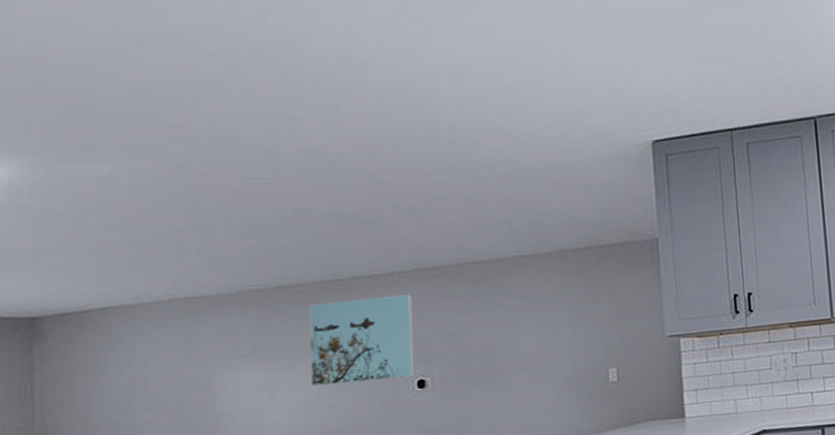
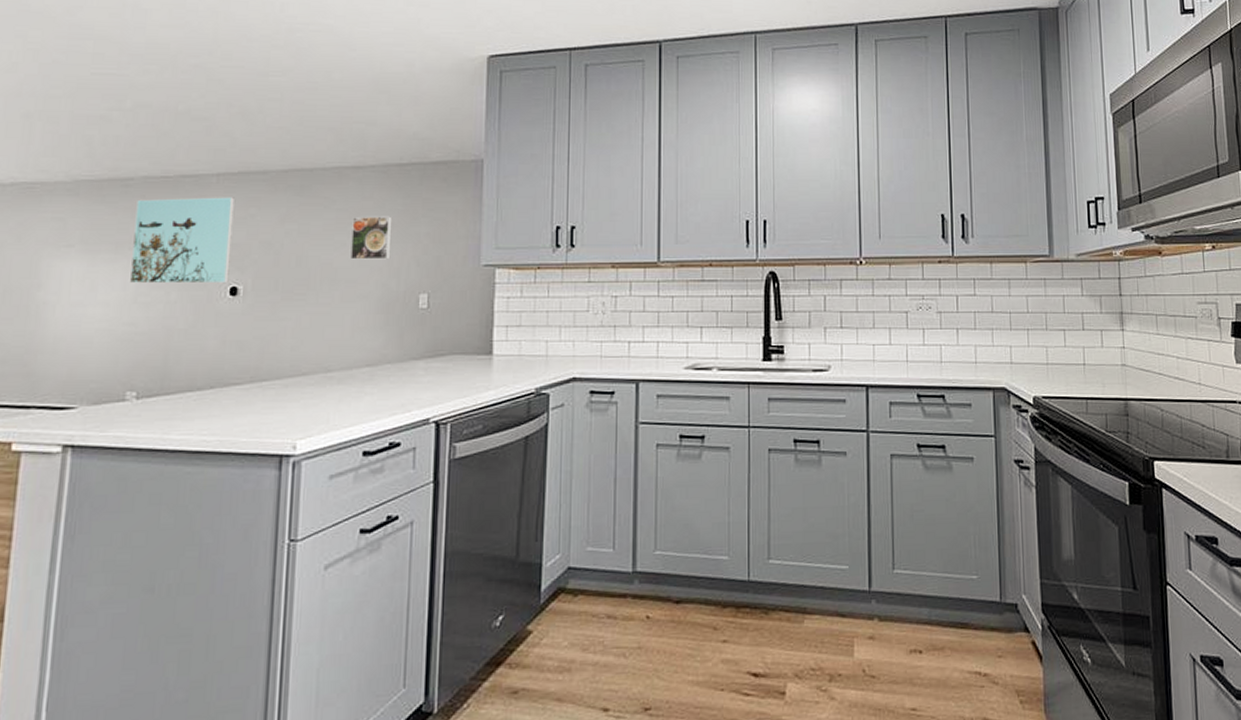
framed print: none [535,298,577,343] -> present [350,216,393,260]

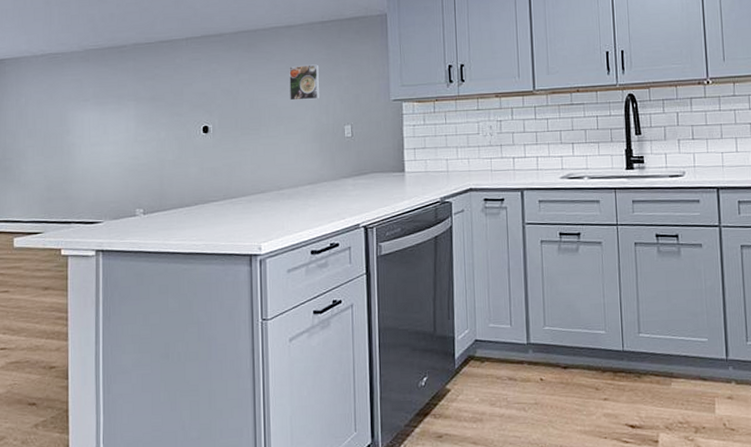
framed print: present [130,197,234,284] -> none [130,56,201,126]

